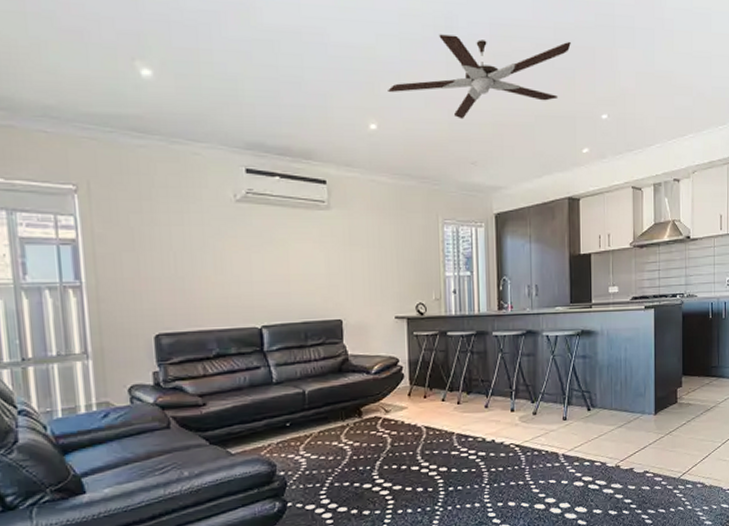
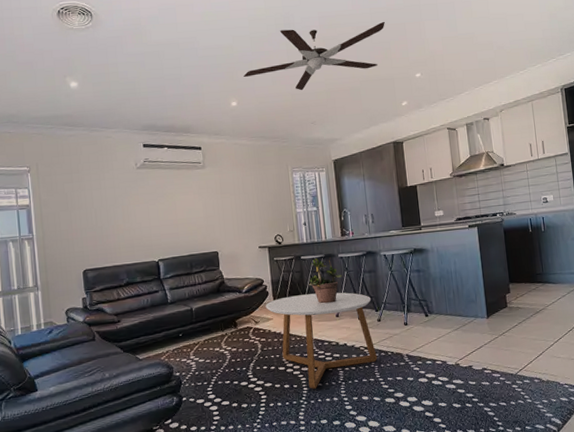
coffee table: none [399,378,530,493] -> present [265,292,378,389]
potted plant: none [455,335,496,391] -> present [309,257,343,304]

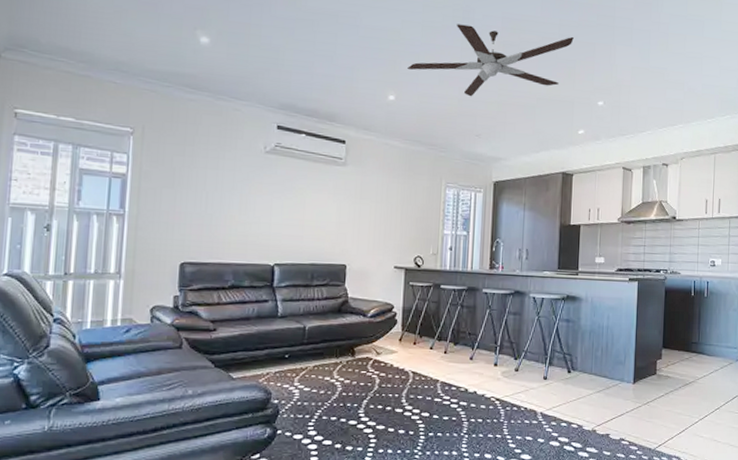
coffee table: present [265,292,378,389] -> none [391,328,512,439]
potted plant: present [309,257,343,304] -> none [445,290,484,343]

